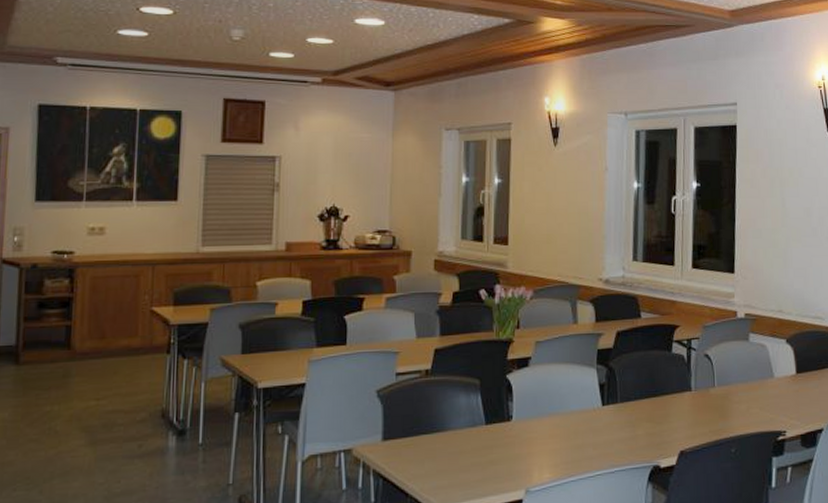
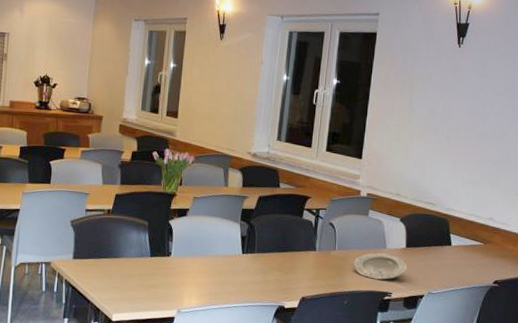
plate: none [738,383,800,417] -> present [354,252,407,280]

